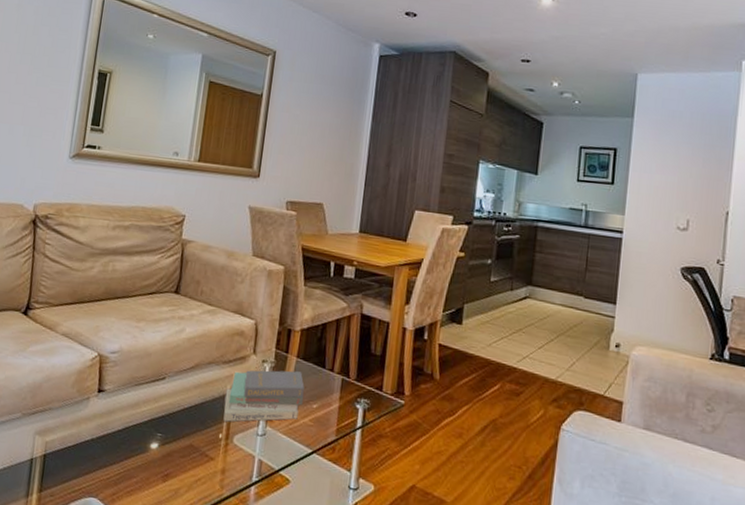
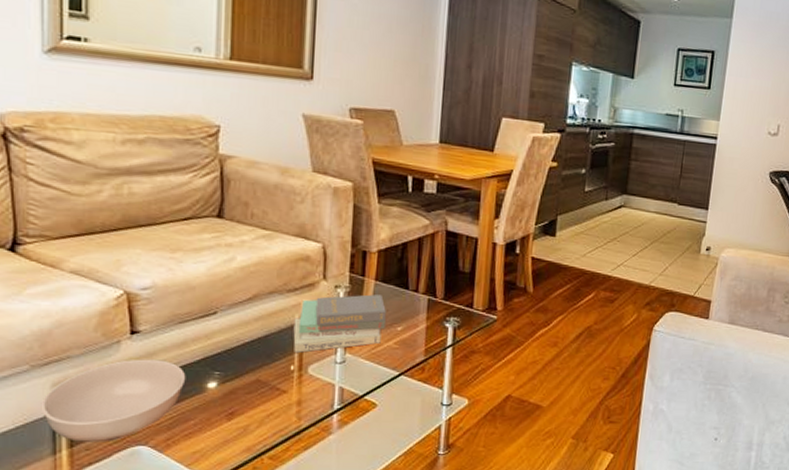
bowl: none [23,415,135,491] -> present [41,359,186,442]

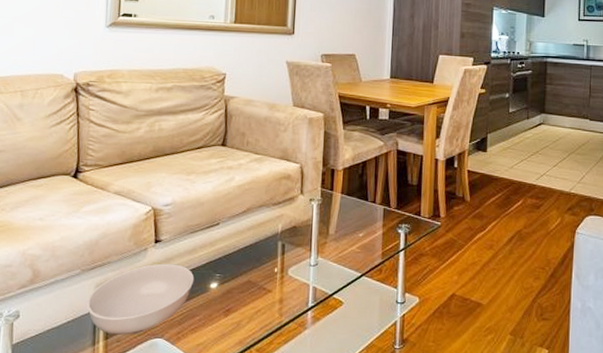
books: present [293,294,386,353] -> none [277,206,350,257]

